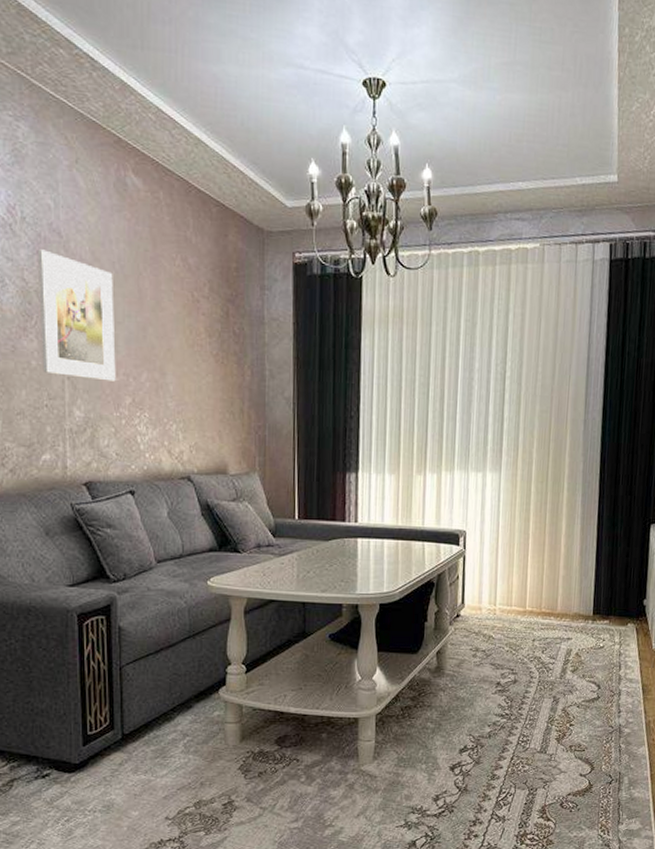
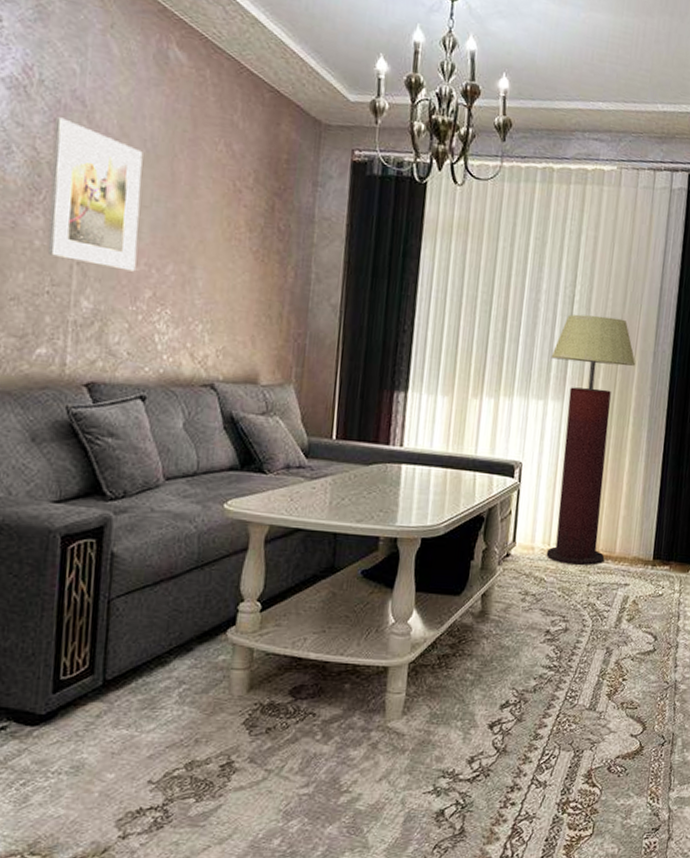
floor lamp: none [487,389,568,623] -> present [546,314,636,566]

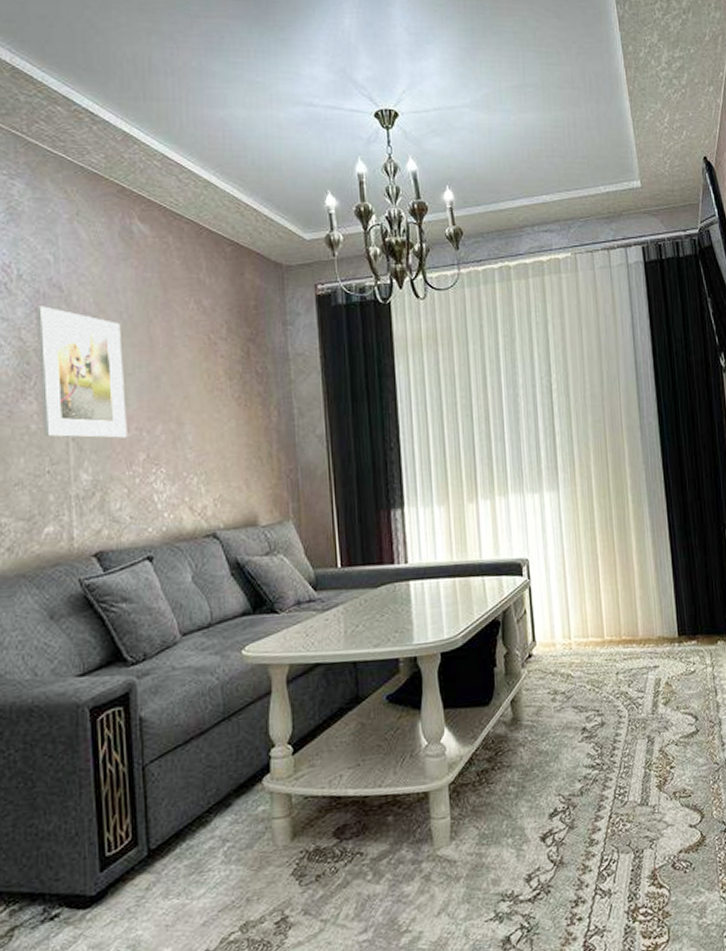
floor lamp: present [546,314,636,566] -> none [538,399,628,656]

